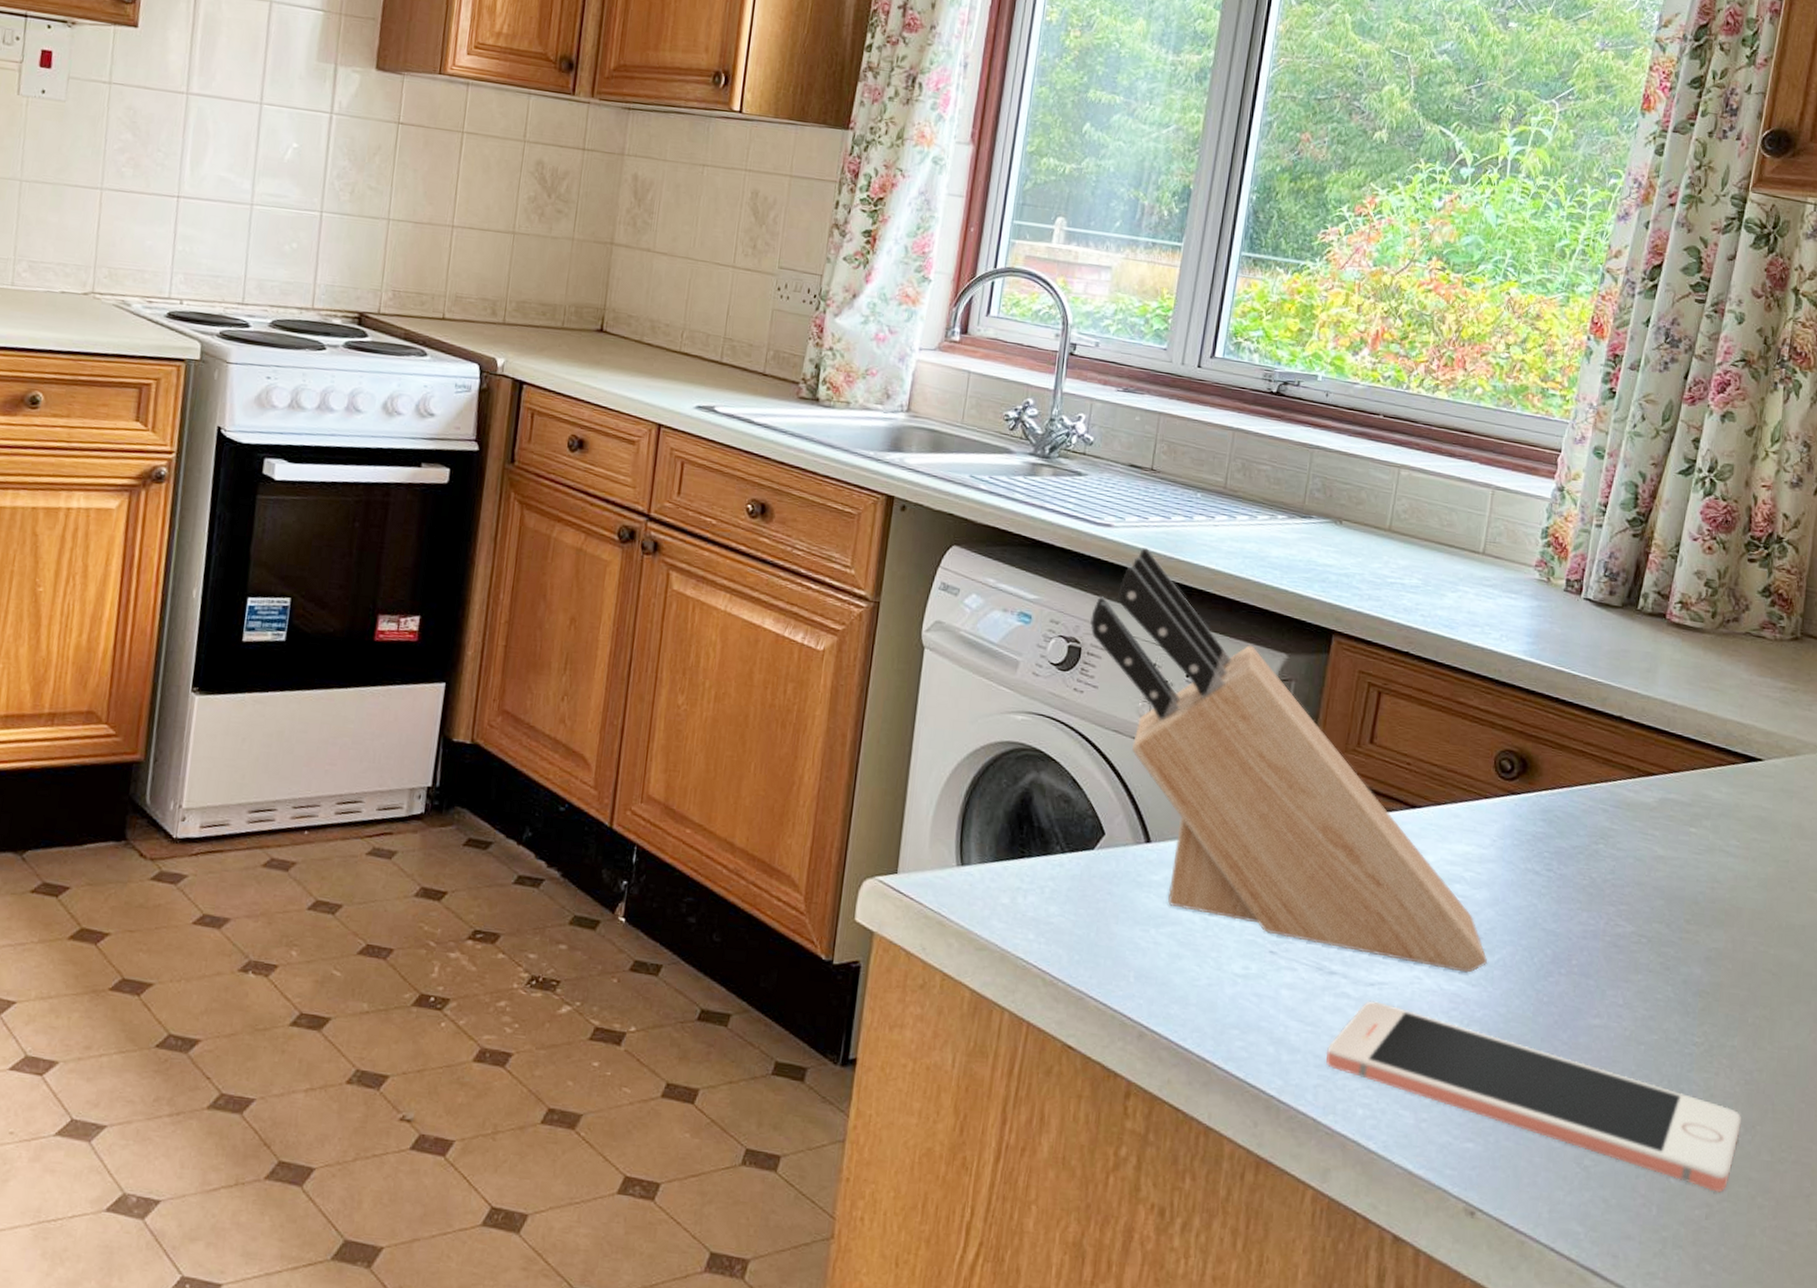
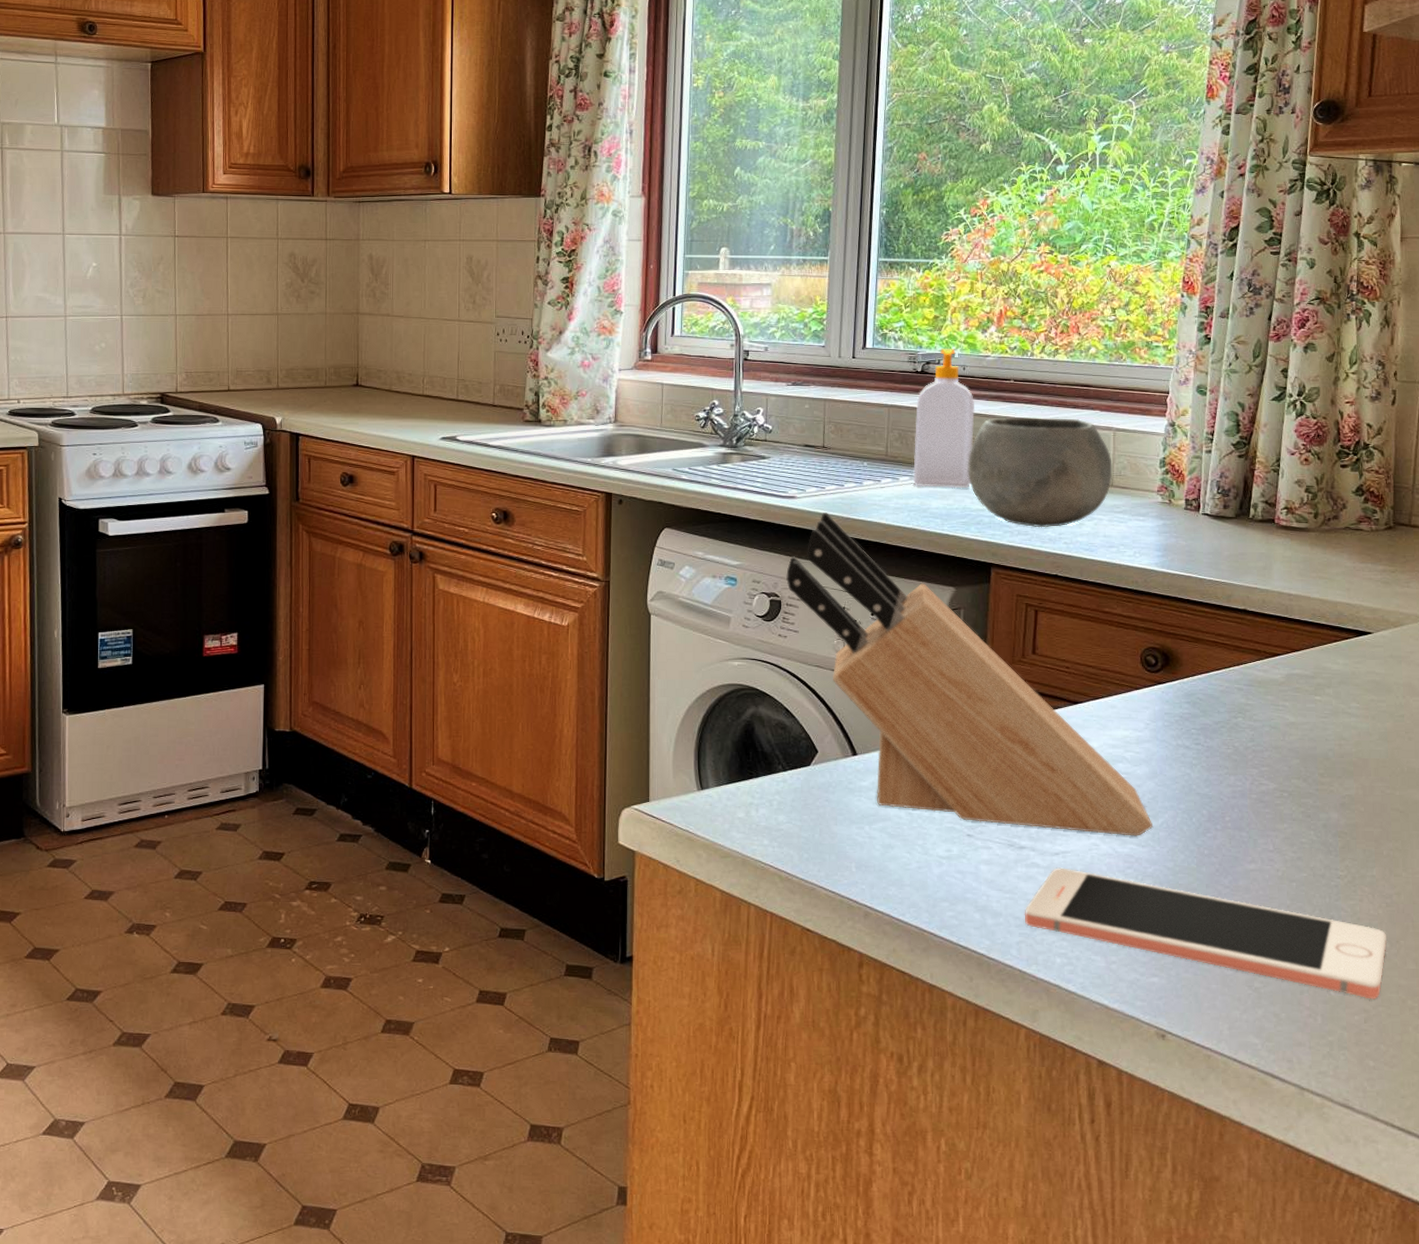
soap bottle: none [1252,368,1335,538] -> present [912,349,975,489]
bowl: none [1318,458,1487,595] -> present [968,417,1113,528]

